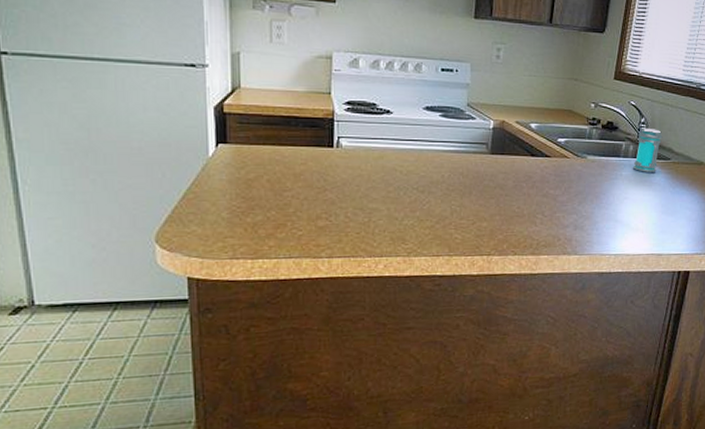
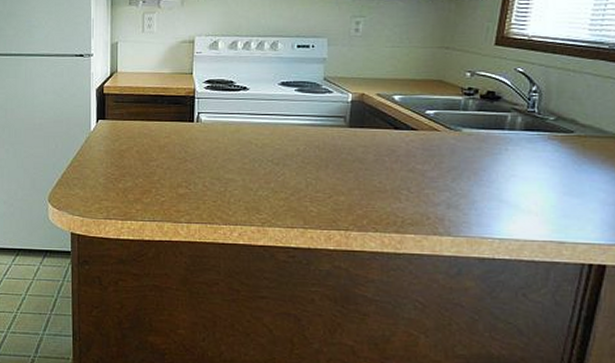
jar: present [633,129,663,172] -> none [522,98,563,147]

